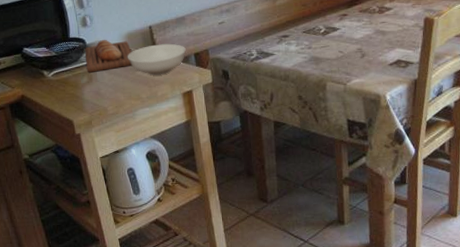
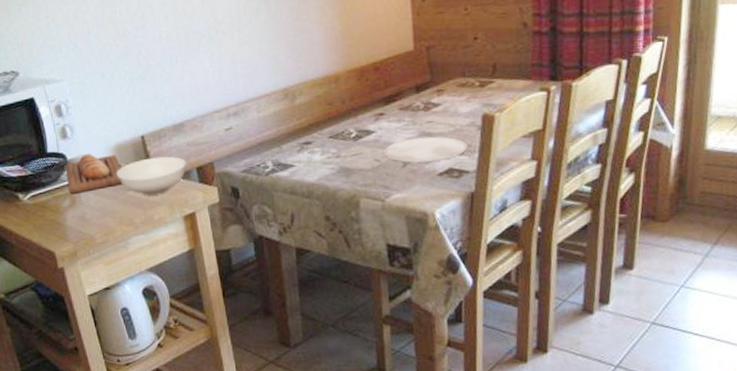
plate: none [346,34,413,55] -> present [384,136,468,163]

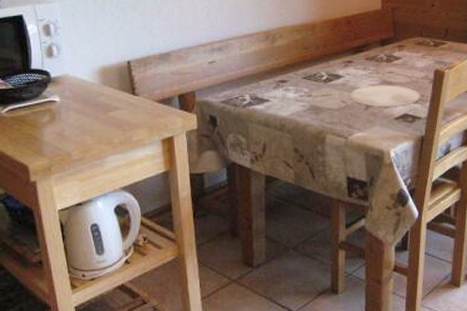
bread loaf: present [65,153,123,194] -> none [48,73,105,110]
bowl: present [116,156,186,195] -> none [99,82,169,117]

